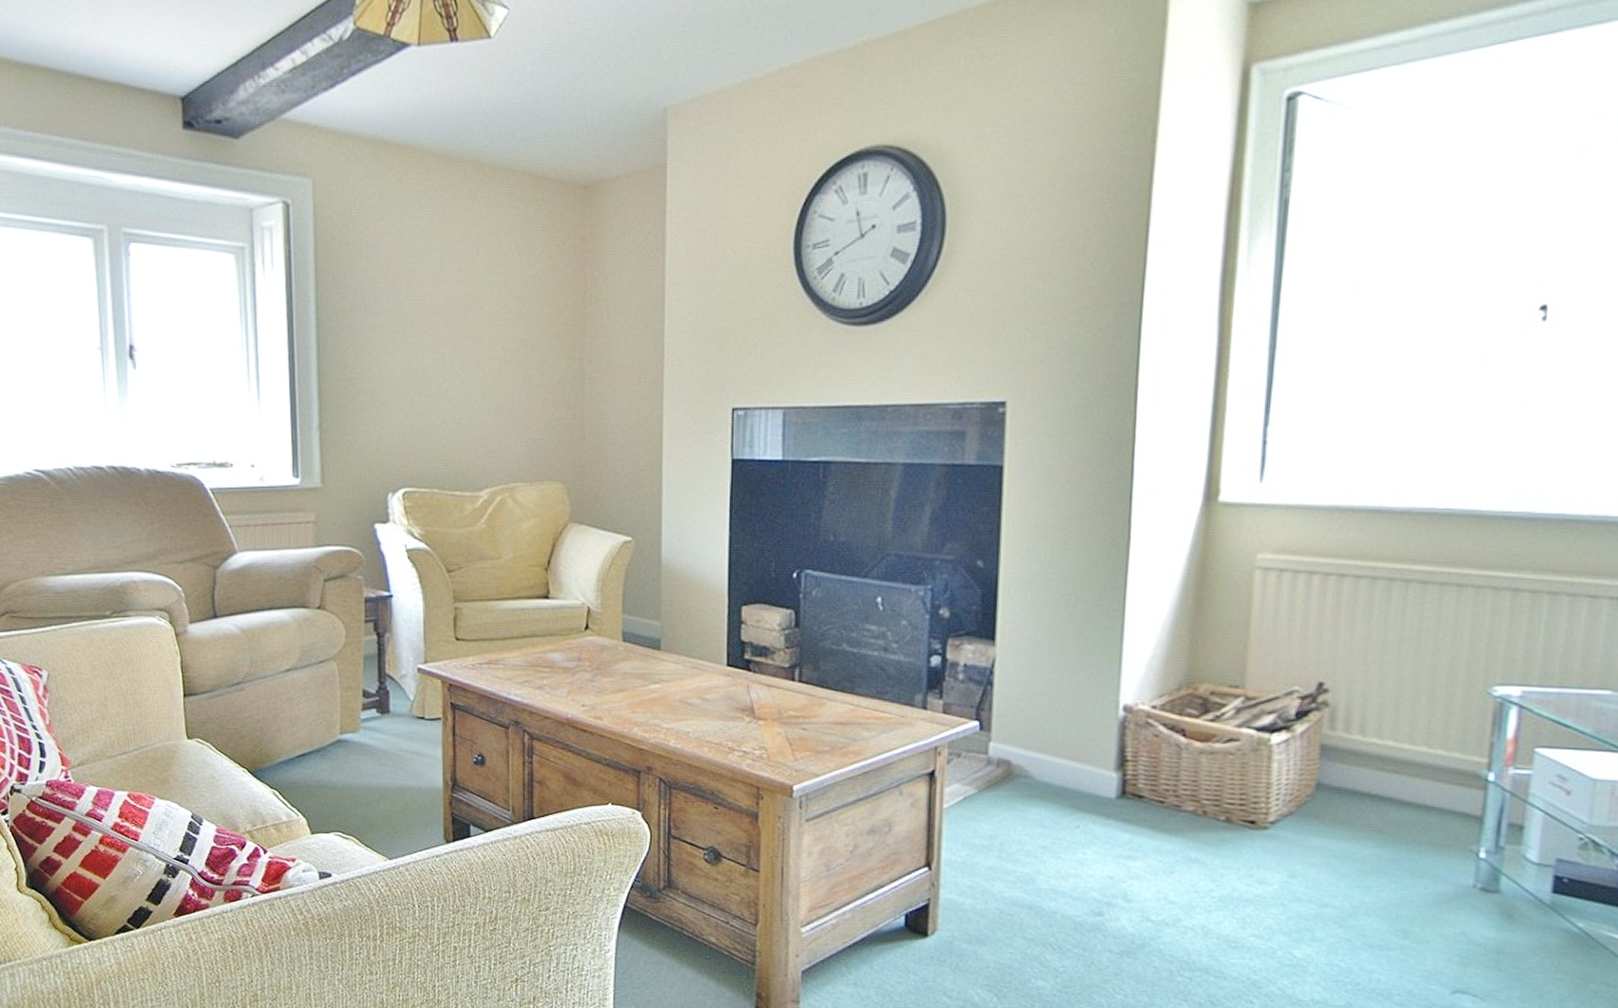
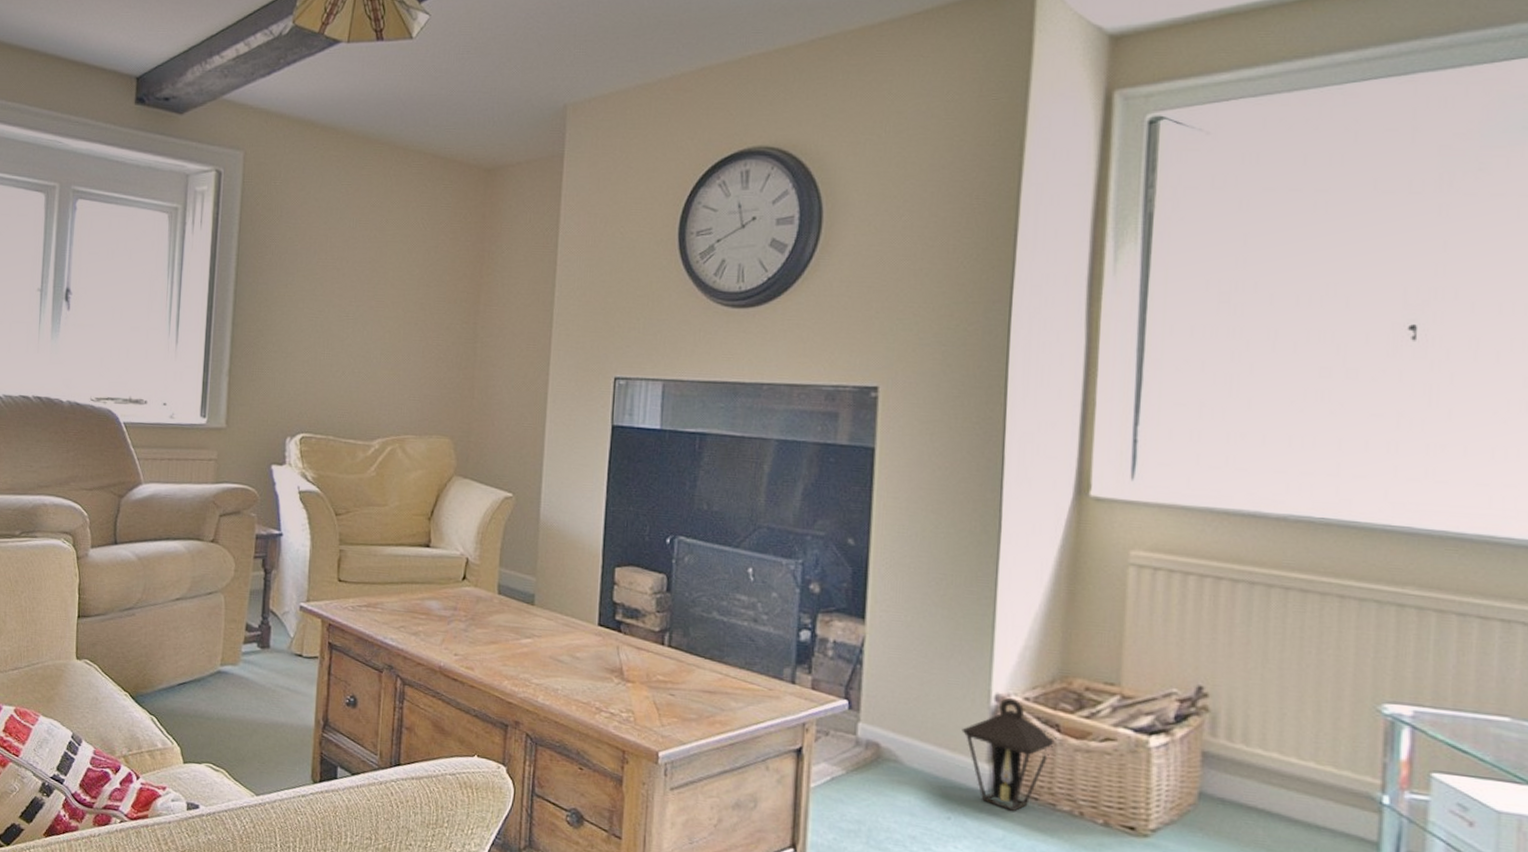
lantern: none [1090,708,1182,816] -> present [961,698,1056,812]

